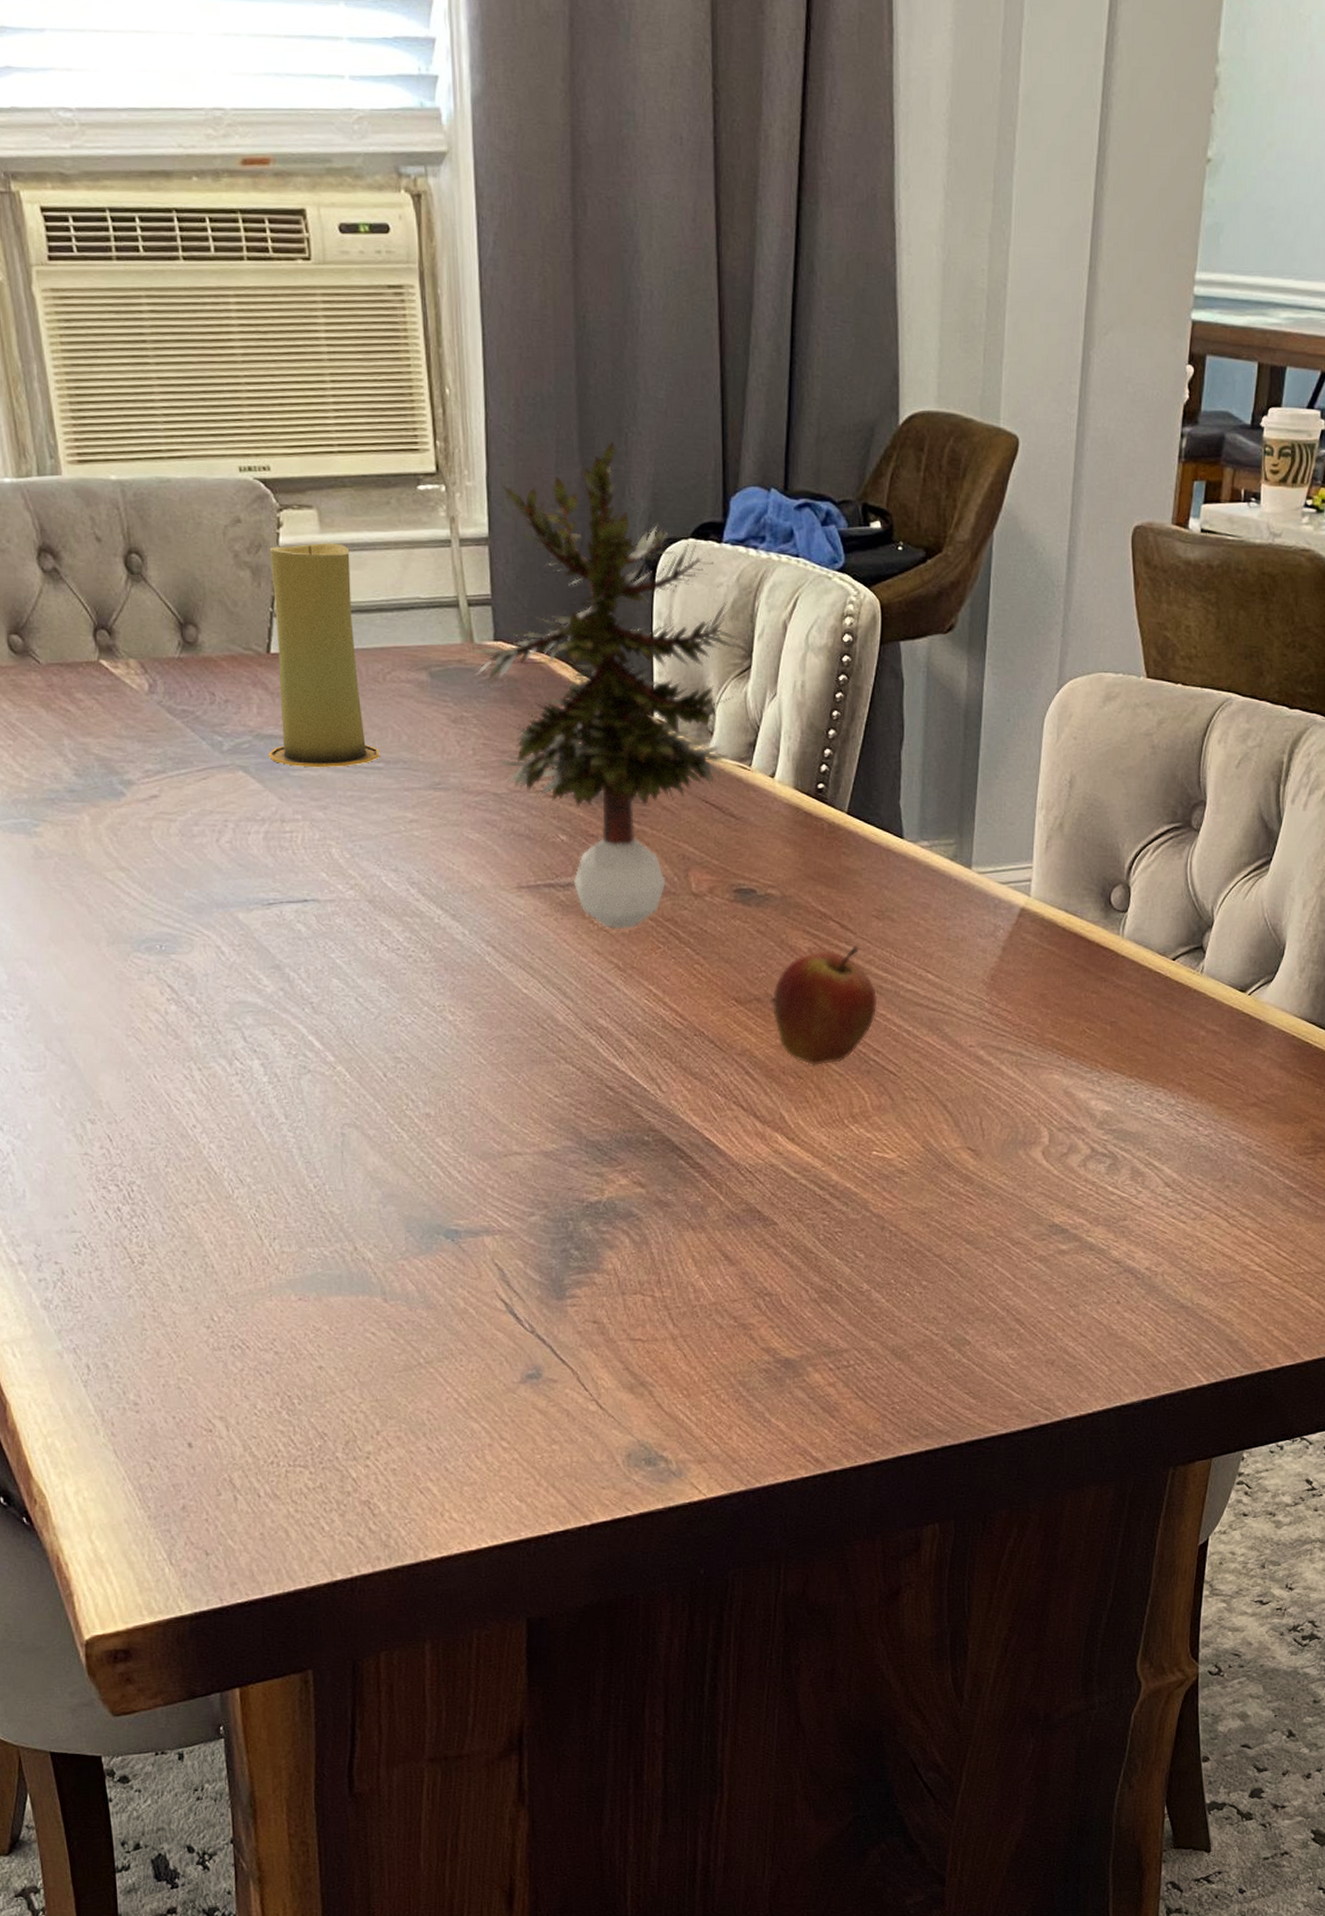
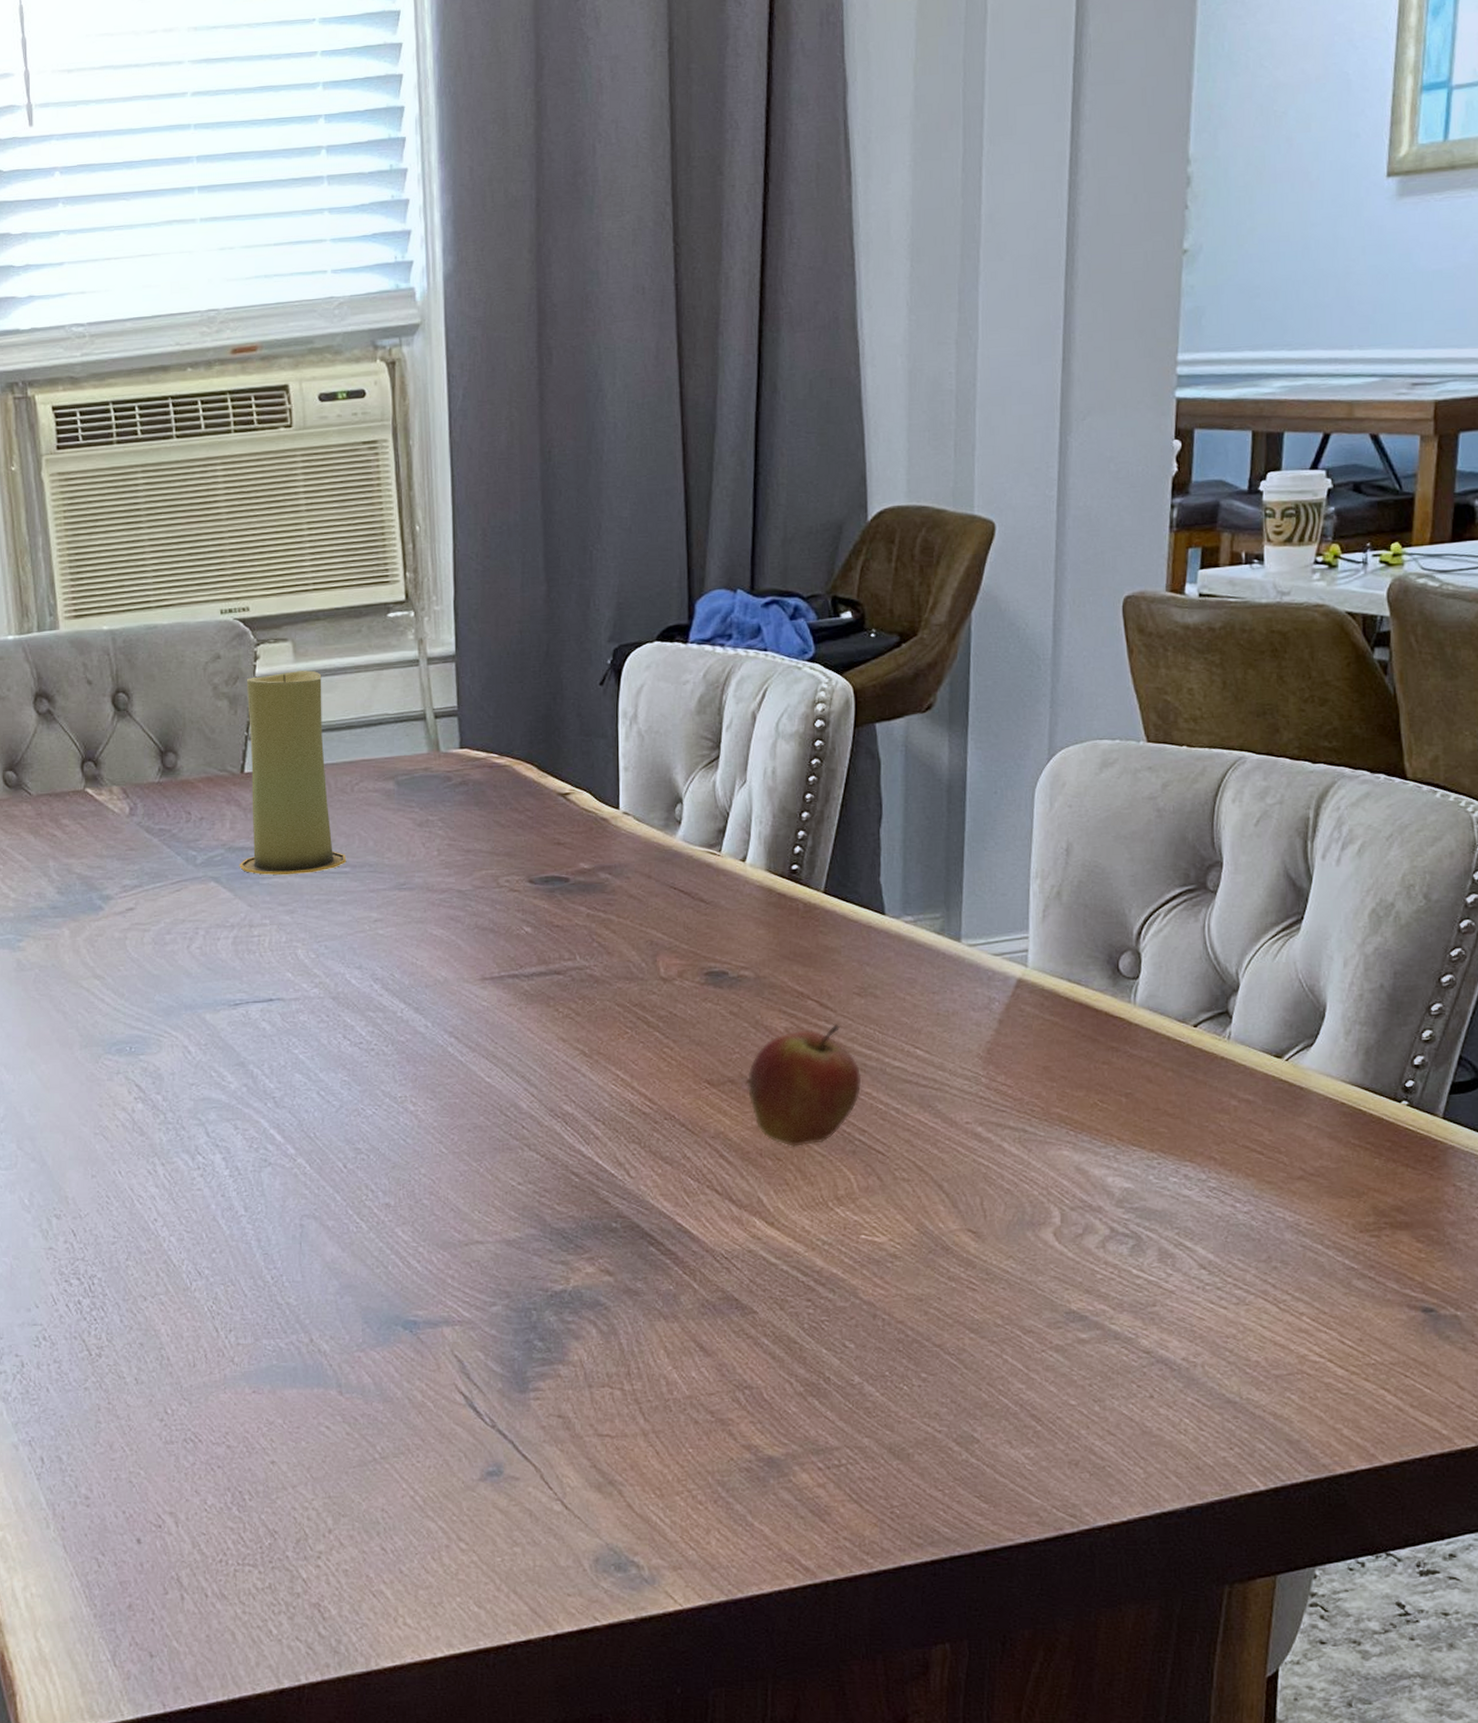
potted plant: present [467,441,740,930] -> none [434,559,708,1017]

